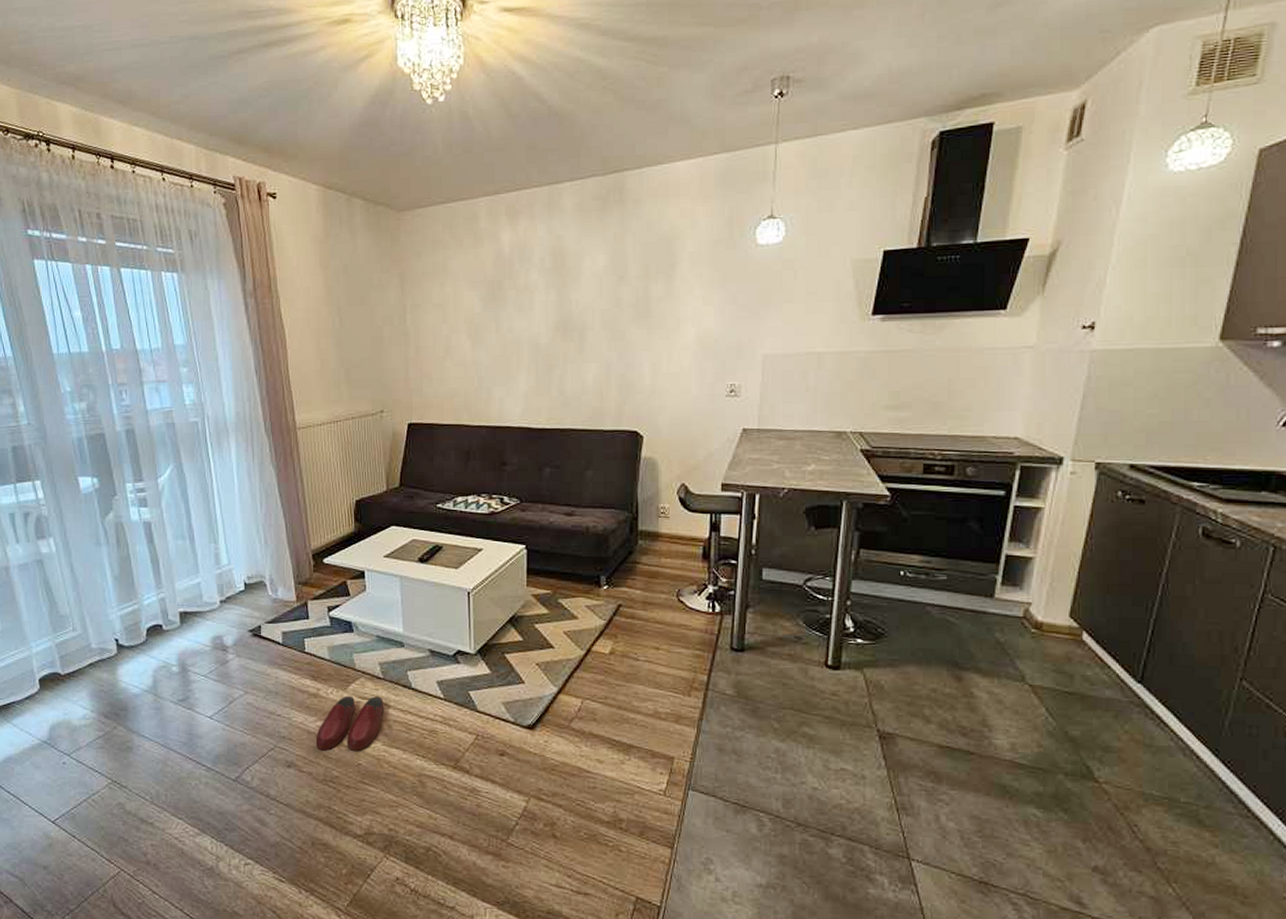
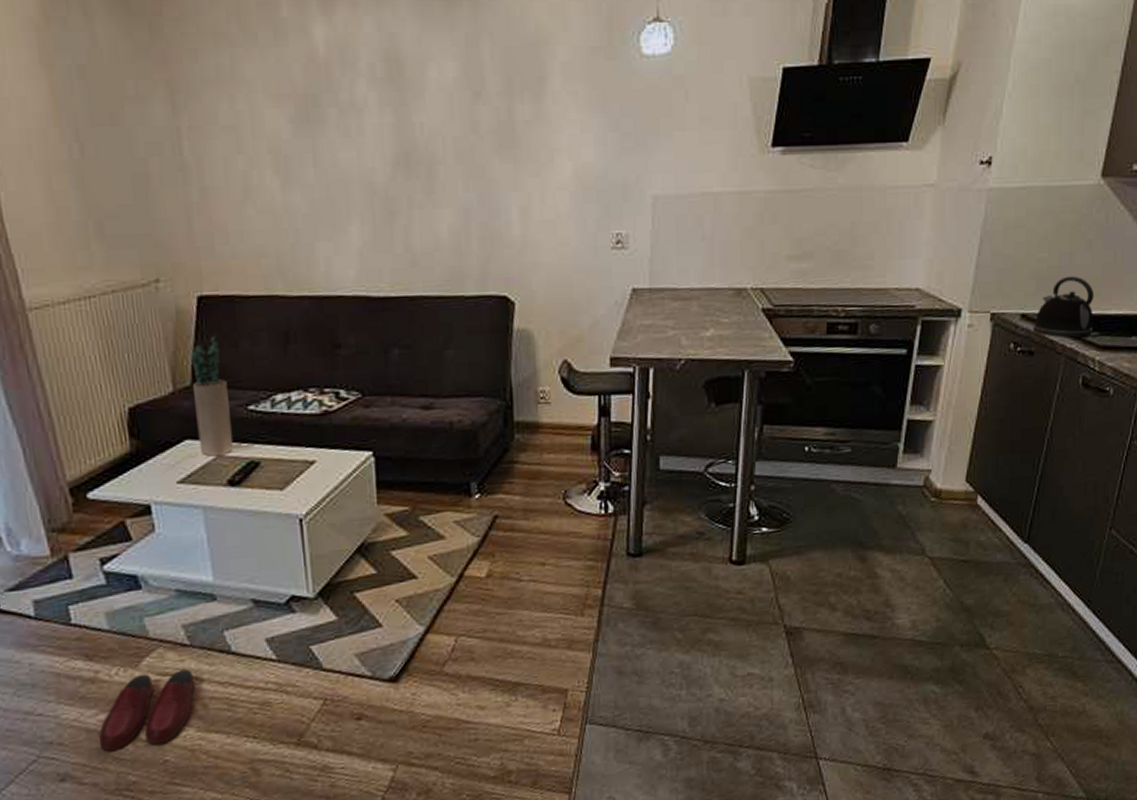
vase: none [400,450,425,540] -> present [191,332,234,457]
kettle: none [1142,431,1215,489] -> present [1032,276,1095,338]

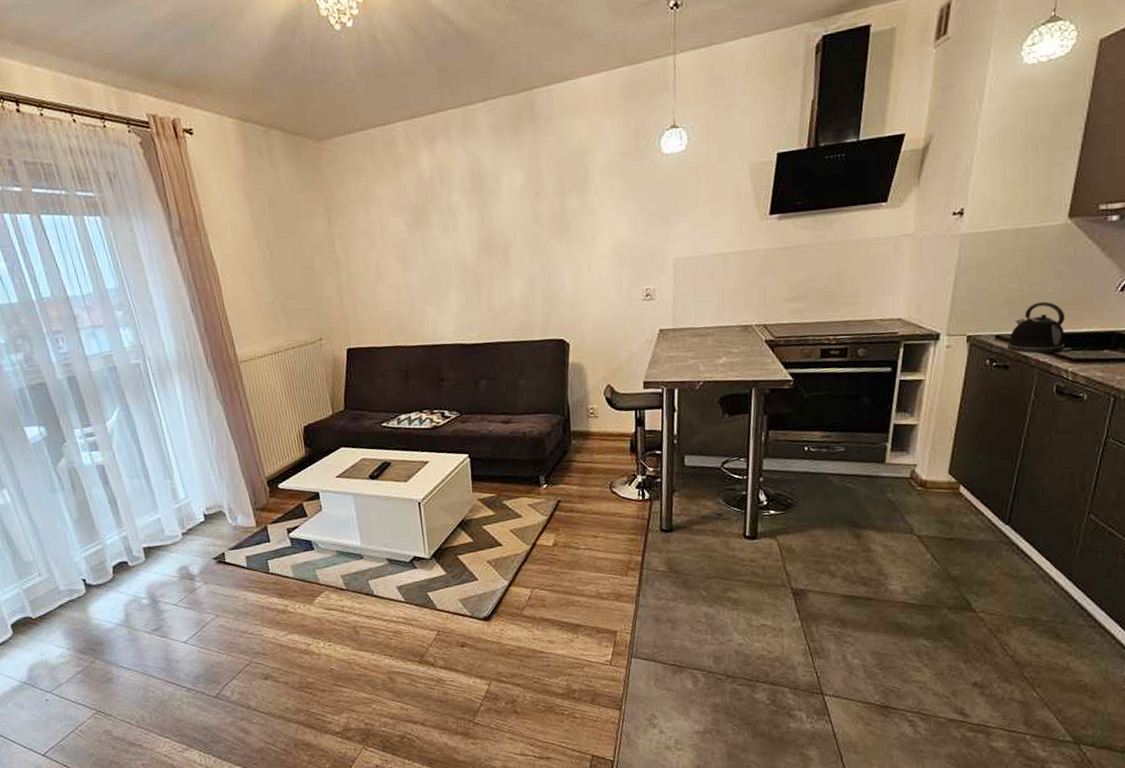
slippers: present [98,669,195,752] -> none [288,606,350,661]
vase: present [191,332,234,457] -> none [343,373,373,459]

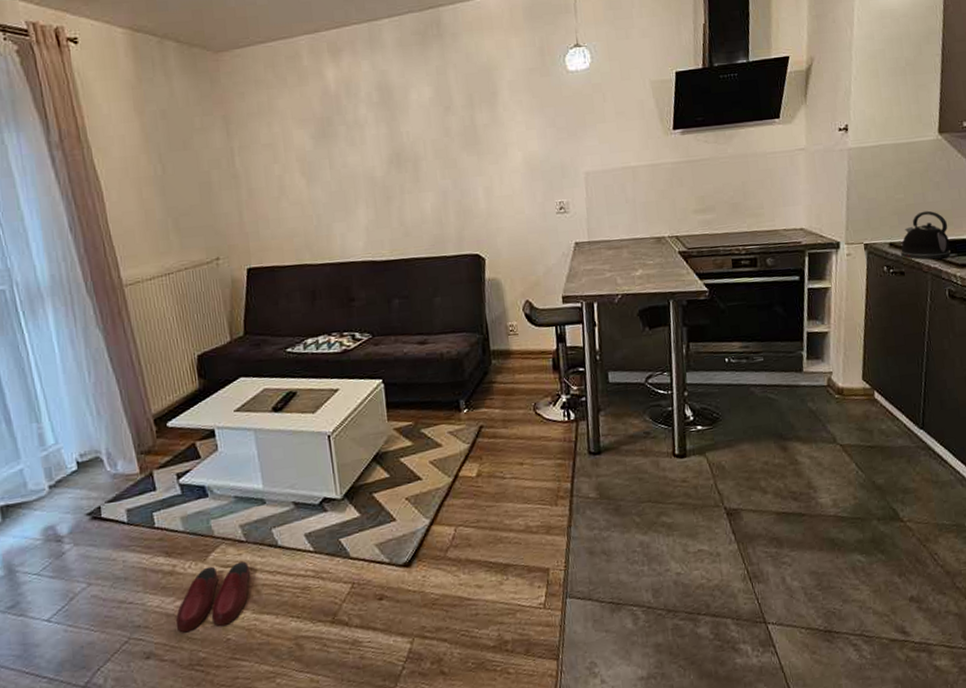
slippers: none [288,606,350,661] -> present [175,561,250,633]

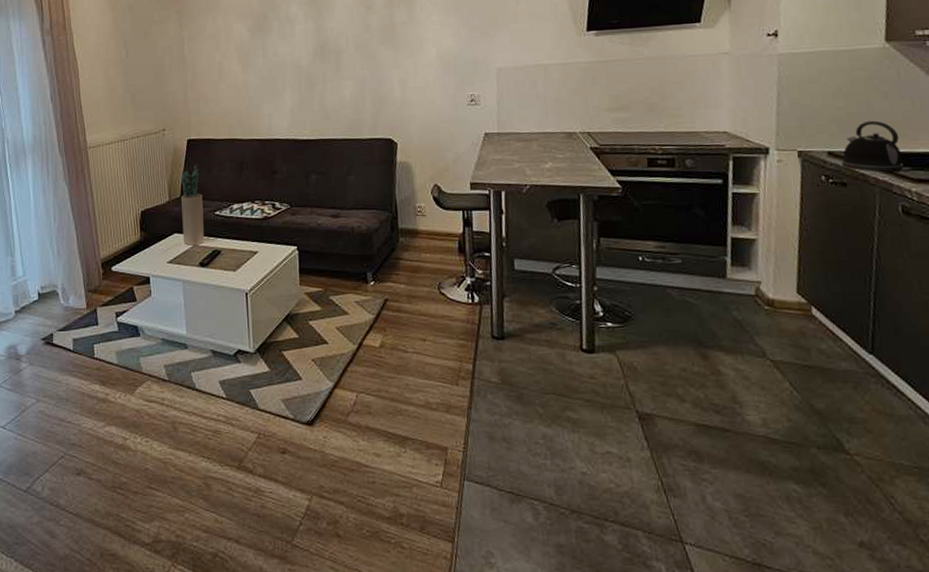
slippers: present [175,561,250,633] -> none [104,399,169,456]
vase: none [243,294,277,390] -> present [181,163,205,246]

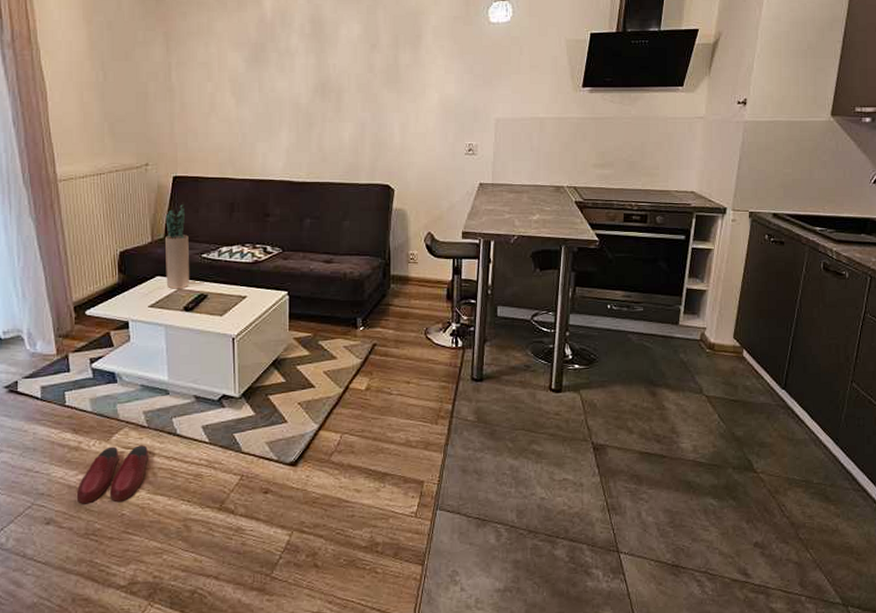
slippers: none [104,399,169,456] -> present [76,445,148,504]
kettle: present [840,120,904,172] -> none [782,187,830,233]

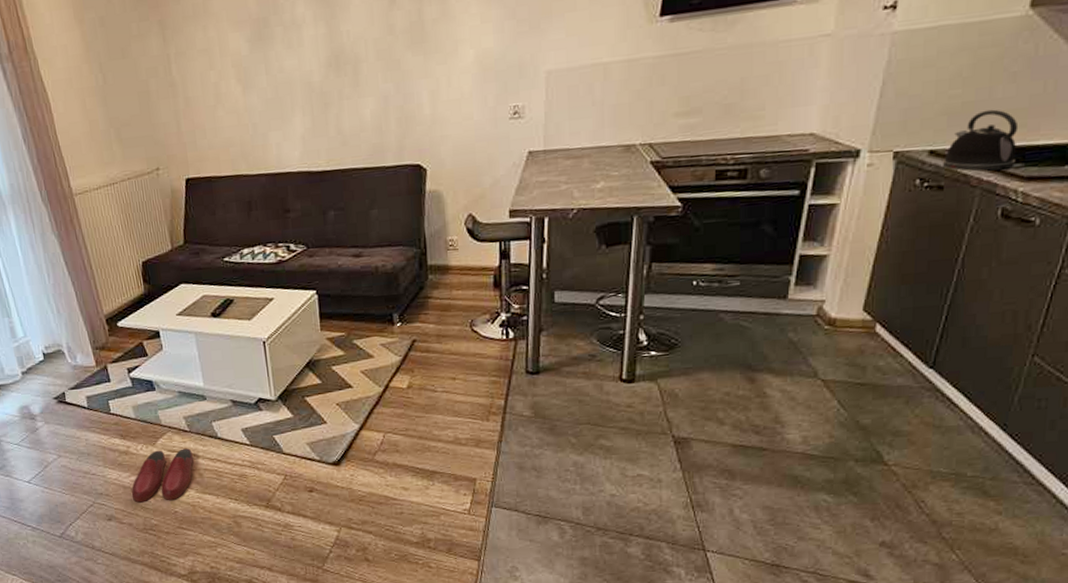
vase: present [165,202,190,289] -> none [182,205,215,296]
kettle: none [782,187,830,233] -> present [942,109,1019,172]

